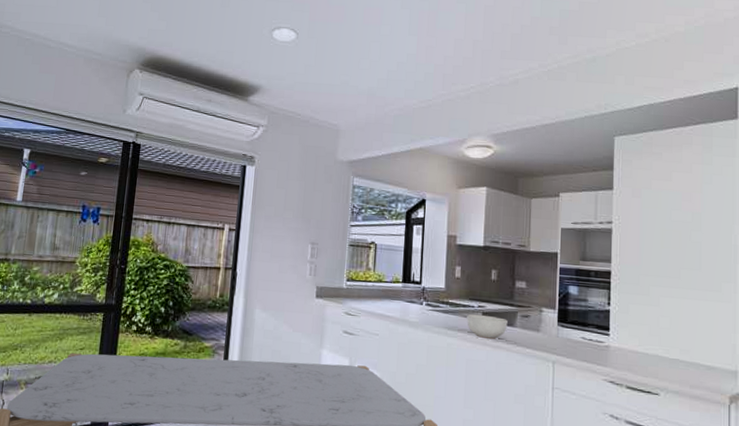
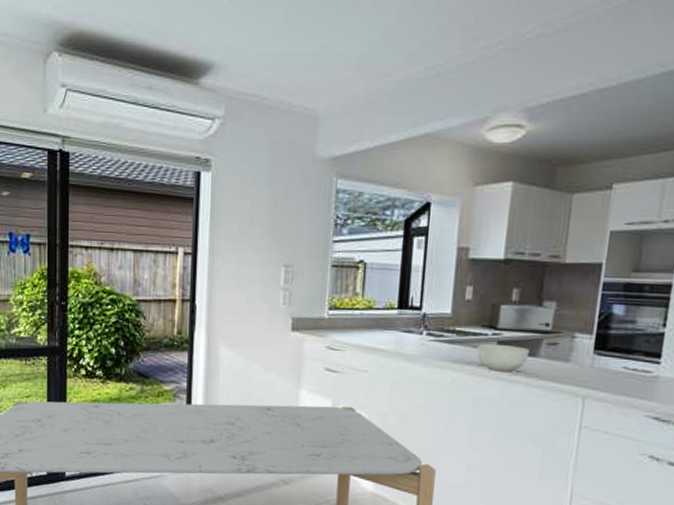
toaster: none [474,280,525,308] -> present [488,302,555,334]

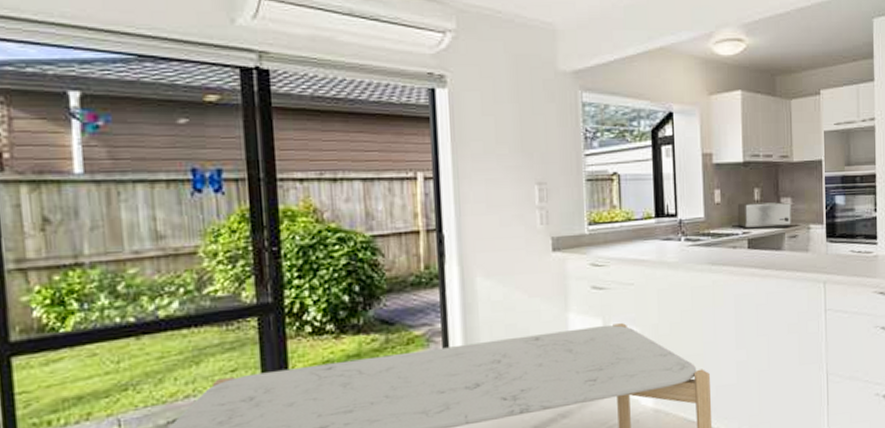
bowl: present [477,343,529,373] -> none [731,241,775,269]

